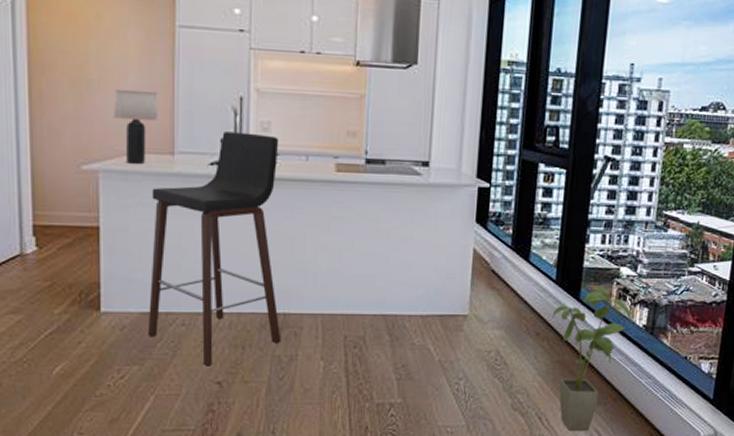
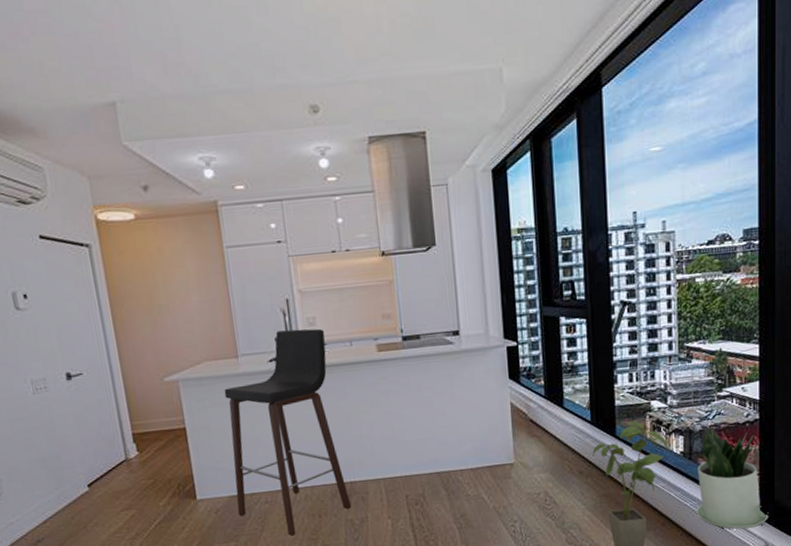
table lamp: present [113,89,158,165] -> none [181,306,221,372]
planter: none [649,302,722,414] -> present [696,426,769,530]

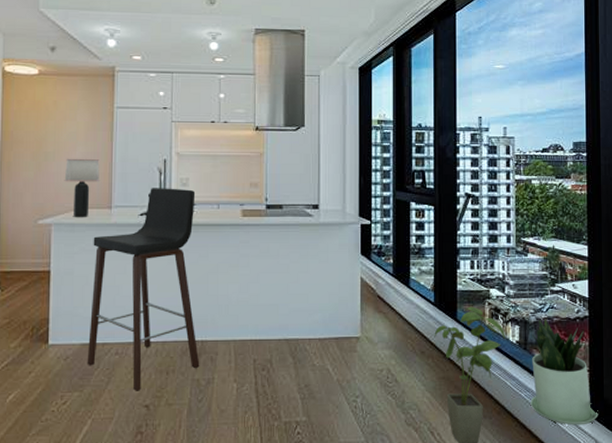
table lamp: none [181,306,221,372] -> present [64,158,100,218]

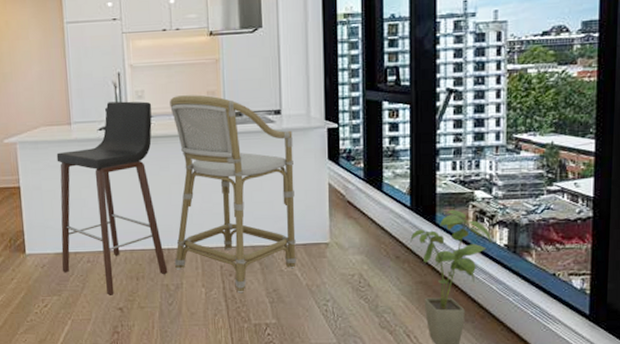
table lamp: present [64,158,100,218] -> none [23,76,57,136]
bar stool: none [208,186,329,389] -> present [170,95,296,293]
planter: present [530,319,598,426] -> none [519,220,600,330]

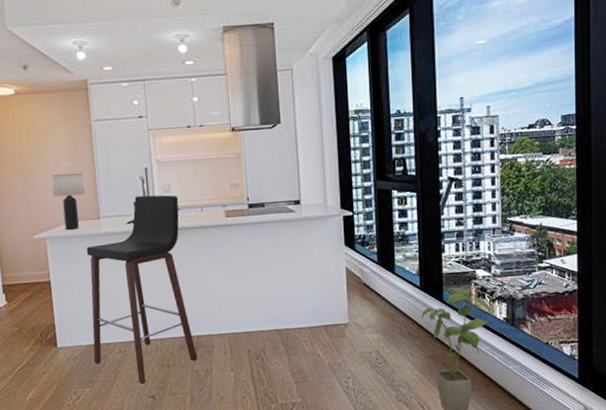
table lamp: none [23,76,57,136] -> present [51,172,86,231]
bar stool: present [170,95,296,293] -> none [195,187,319,375]

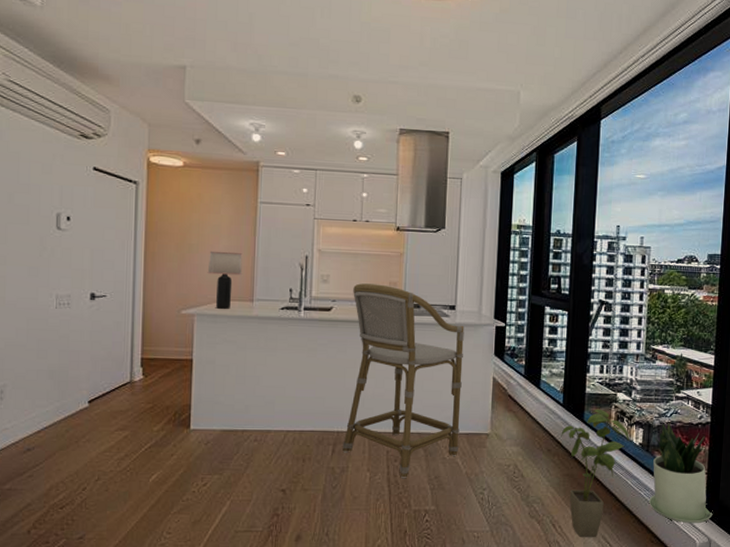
bar stool: present [86,195,198,384] -> none [227,283,336,476]
bar stool: none [195,187,319,375] -> present [343,283,465,479]
planter: none [518,295,587,394] -> present [648,423,713,524]

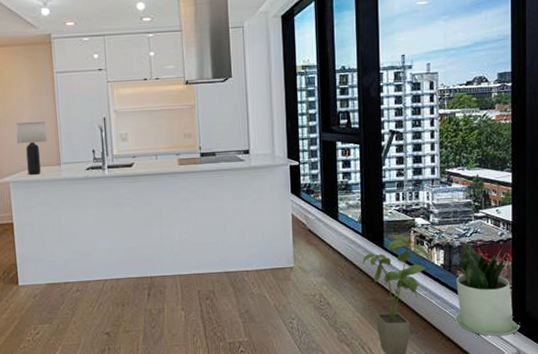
bar stool: present [343,283,465,479] -> none [151,137,265,315]

